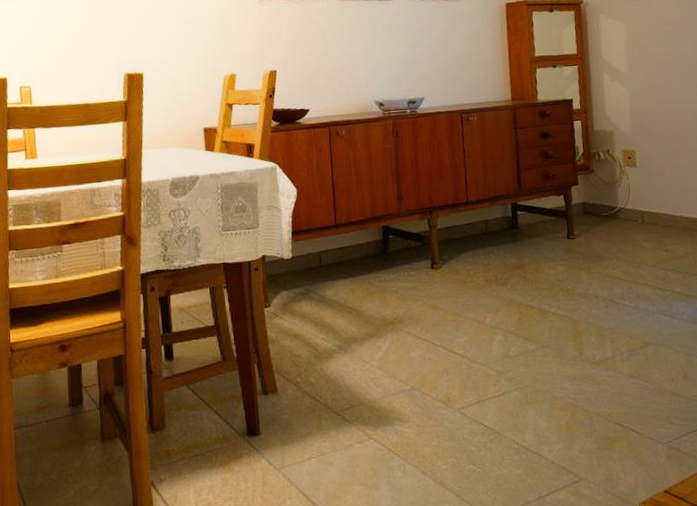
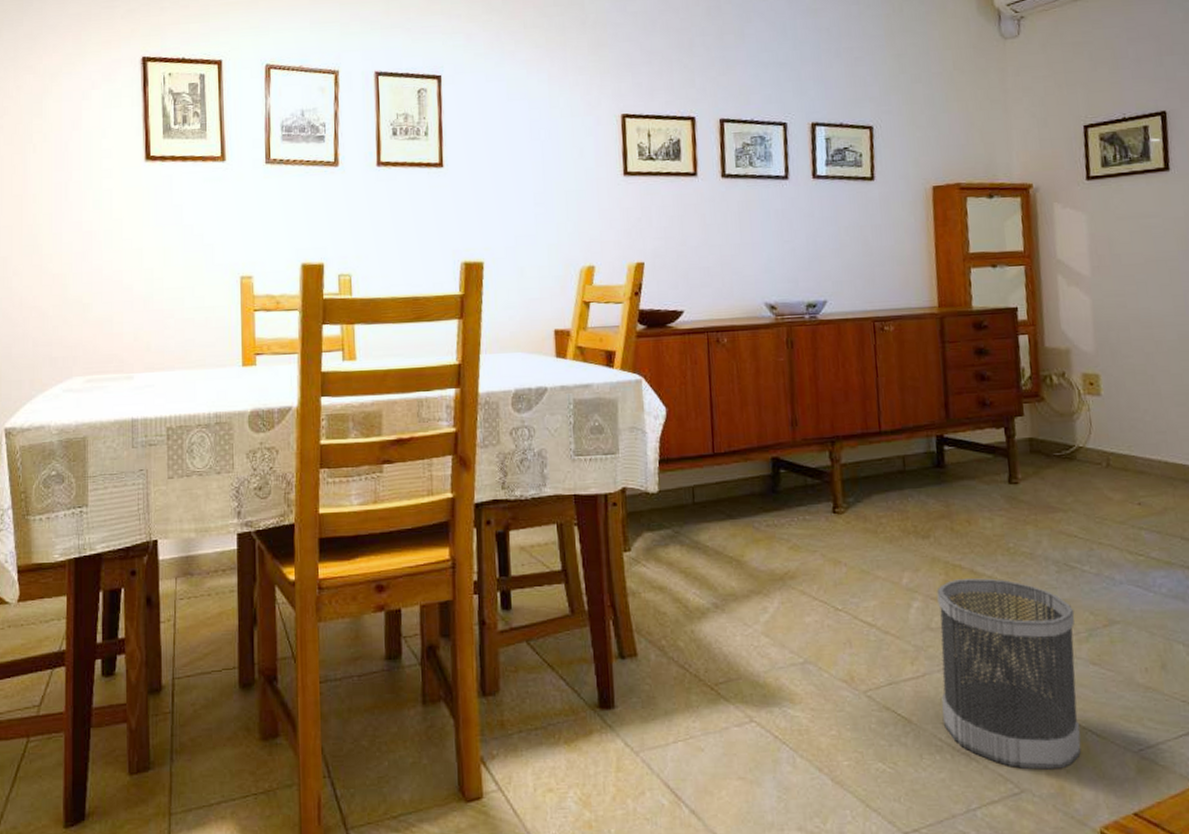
wastebasket: none [513,314,625,462] -> present [936,577,1082,770]

